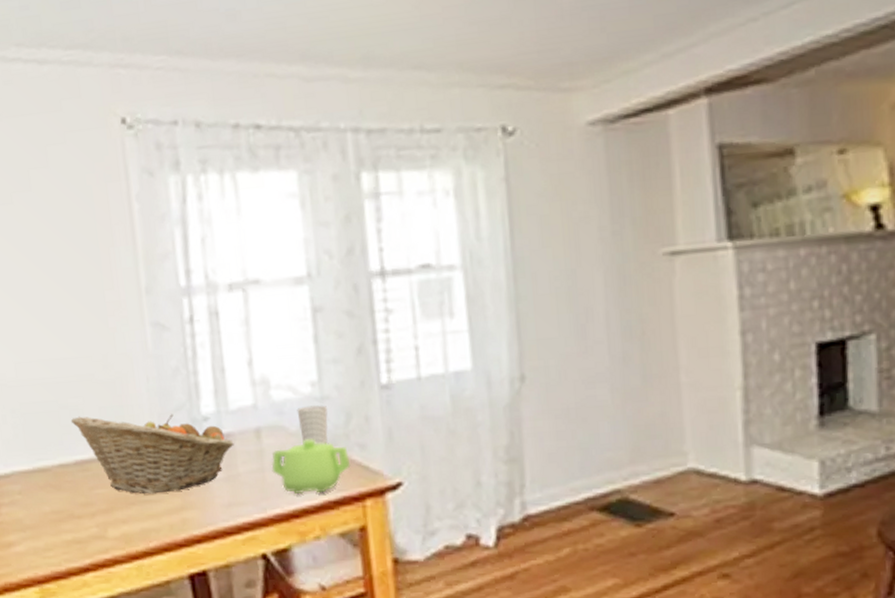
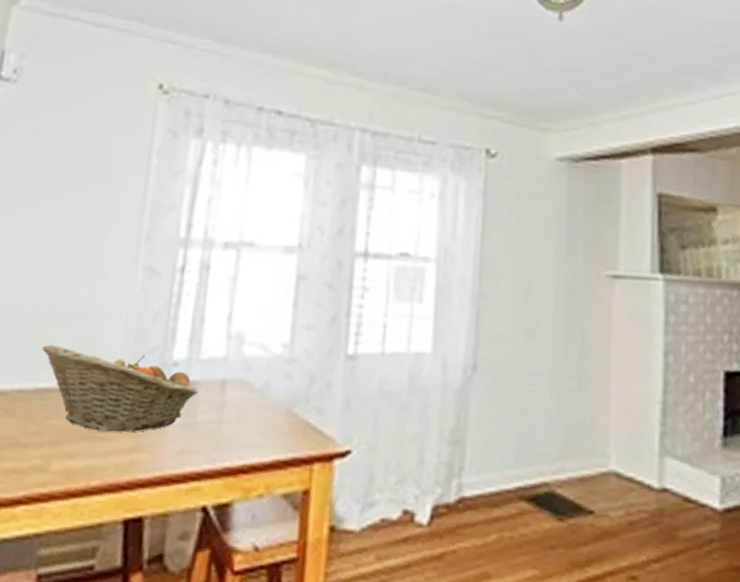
teapot: present [271,439,351,494] -> none [229,397,307,452]
cup: present [297,405,328,445] -> none [264,365,293,404]

